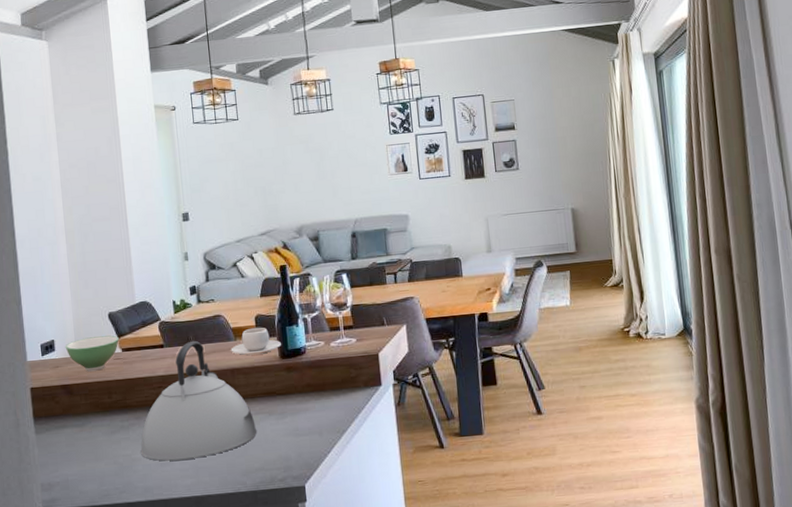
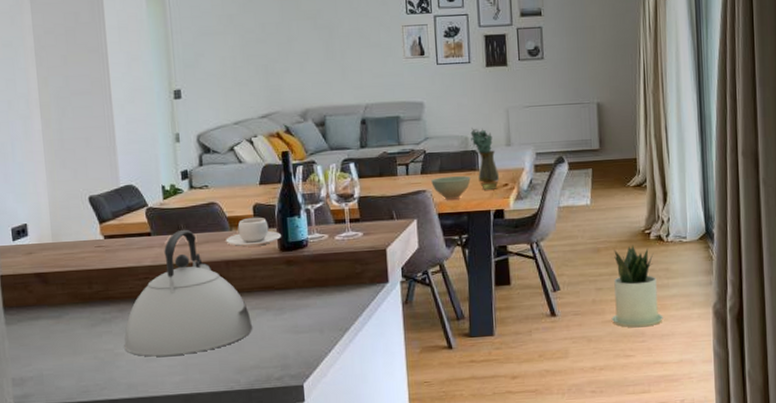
bowl: present [65,335,119,372] -> none [39,221,101,260]
bowl: none [418,282,455,306] -> present [431,176,471,200]
vase: none [453,236,483,295] -> present [470,127,500,190]
planter: none [595,343,647,424] -> present [611,245,663,328]

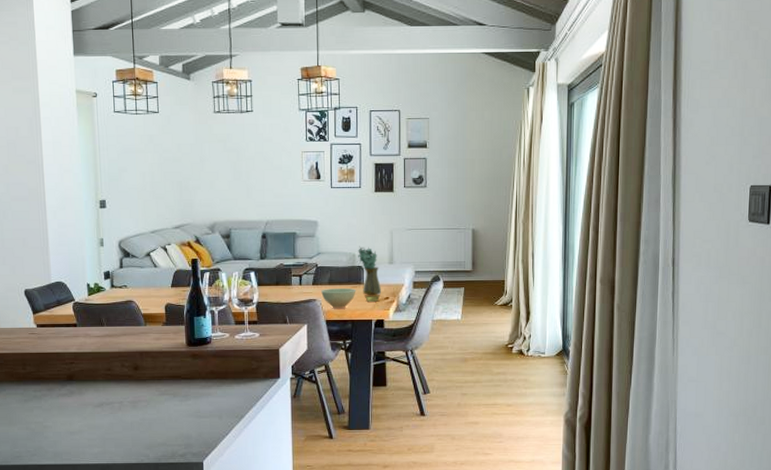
kettle: present [124,229,253,357] -> none [52,322,162,430]
teacup: present [226,217,282,247] -> none [141,315,189,341]
planter: present [611,245,663,328] -> none [473,357,520,430]

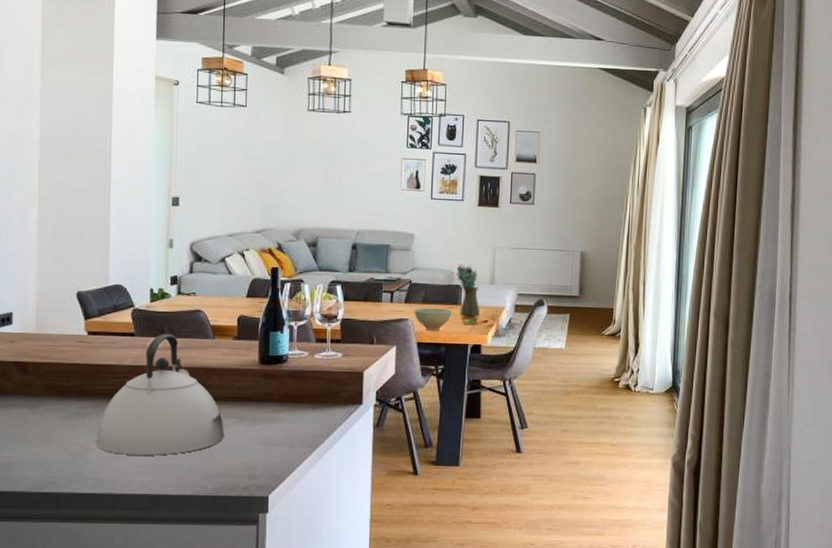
kettle: none [52,322,162,430] -> present [95,333,225,456]

